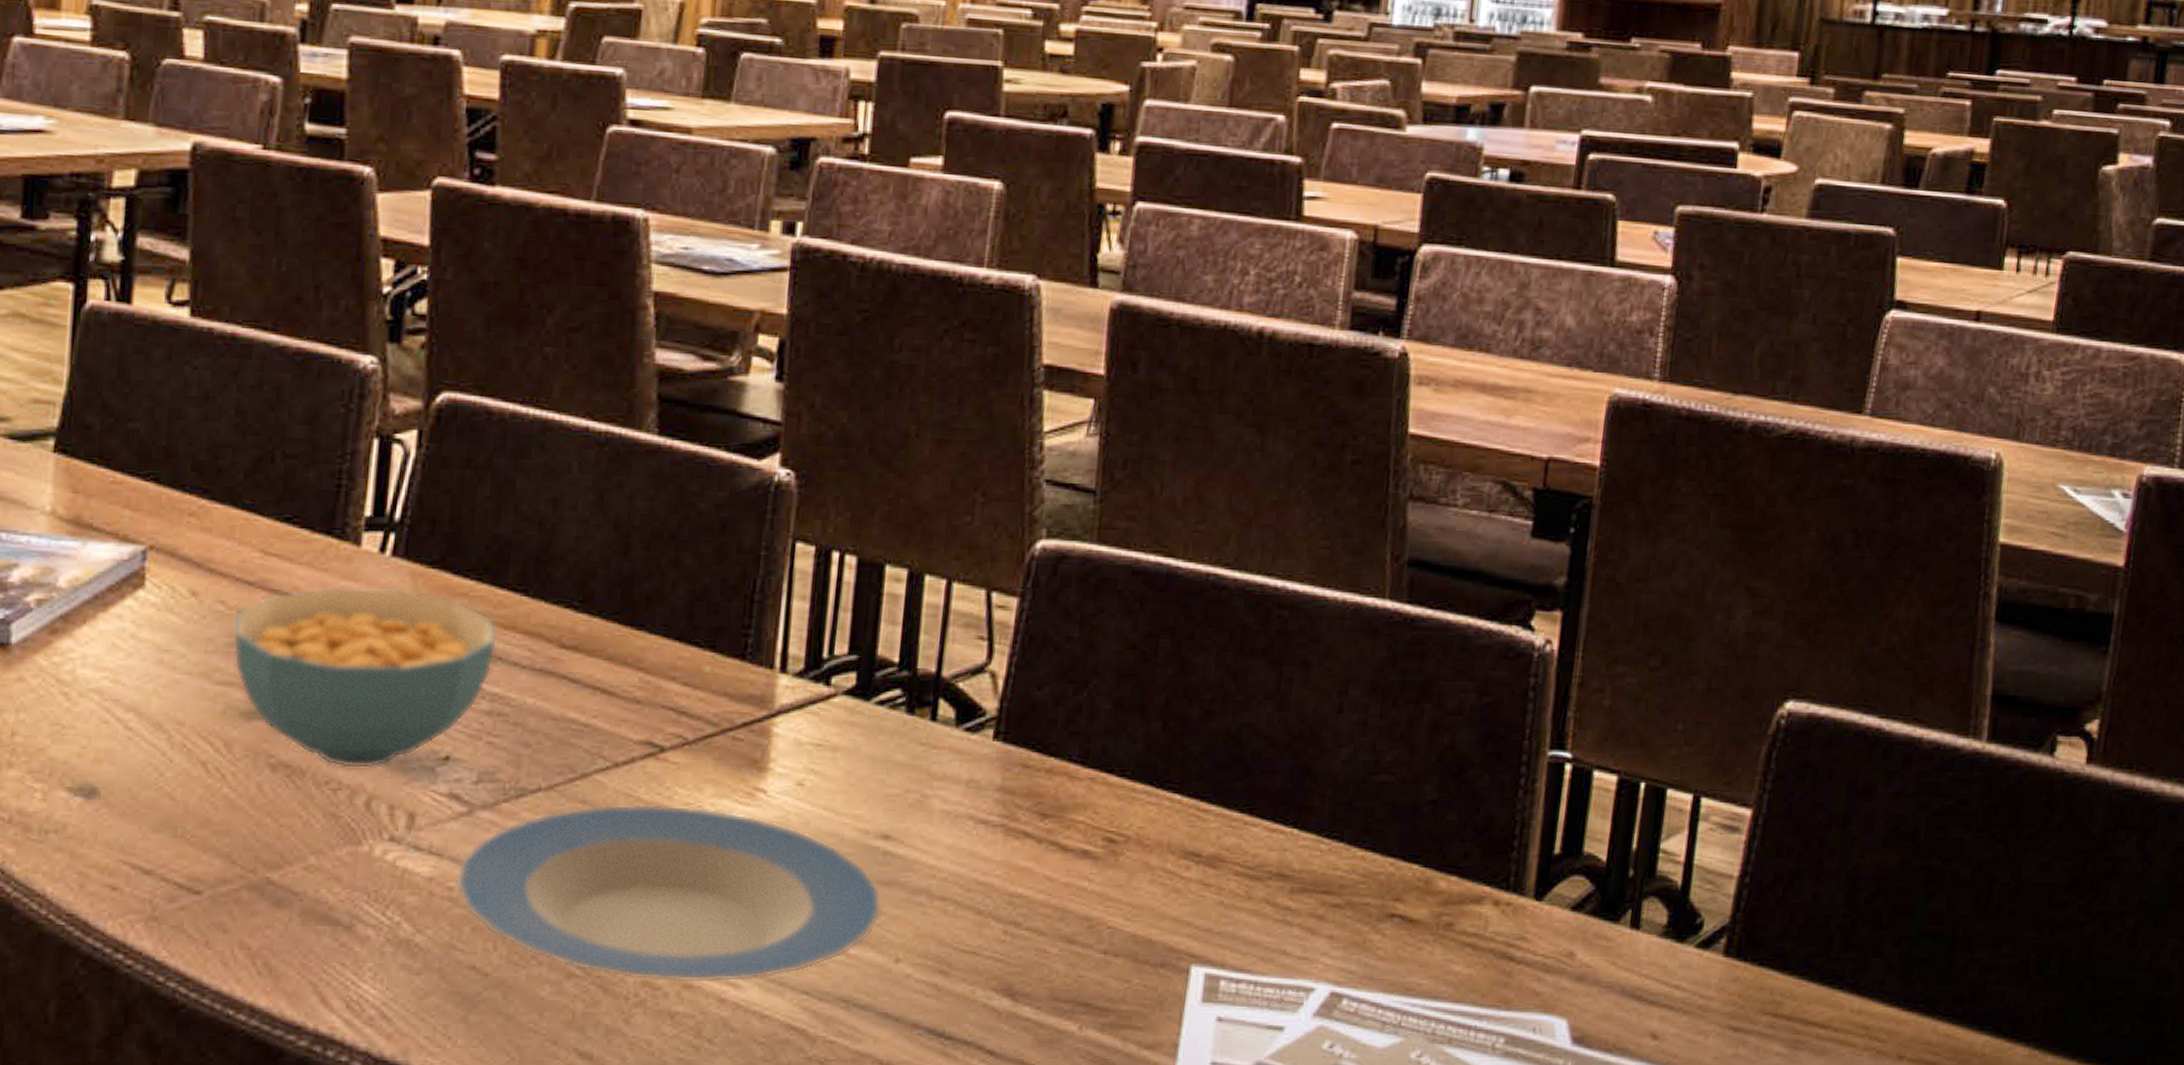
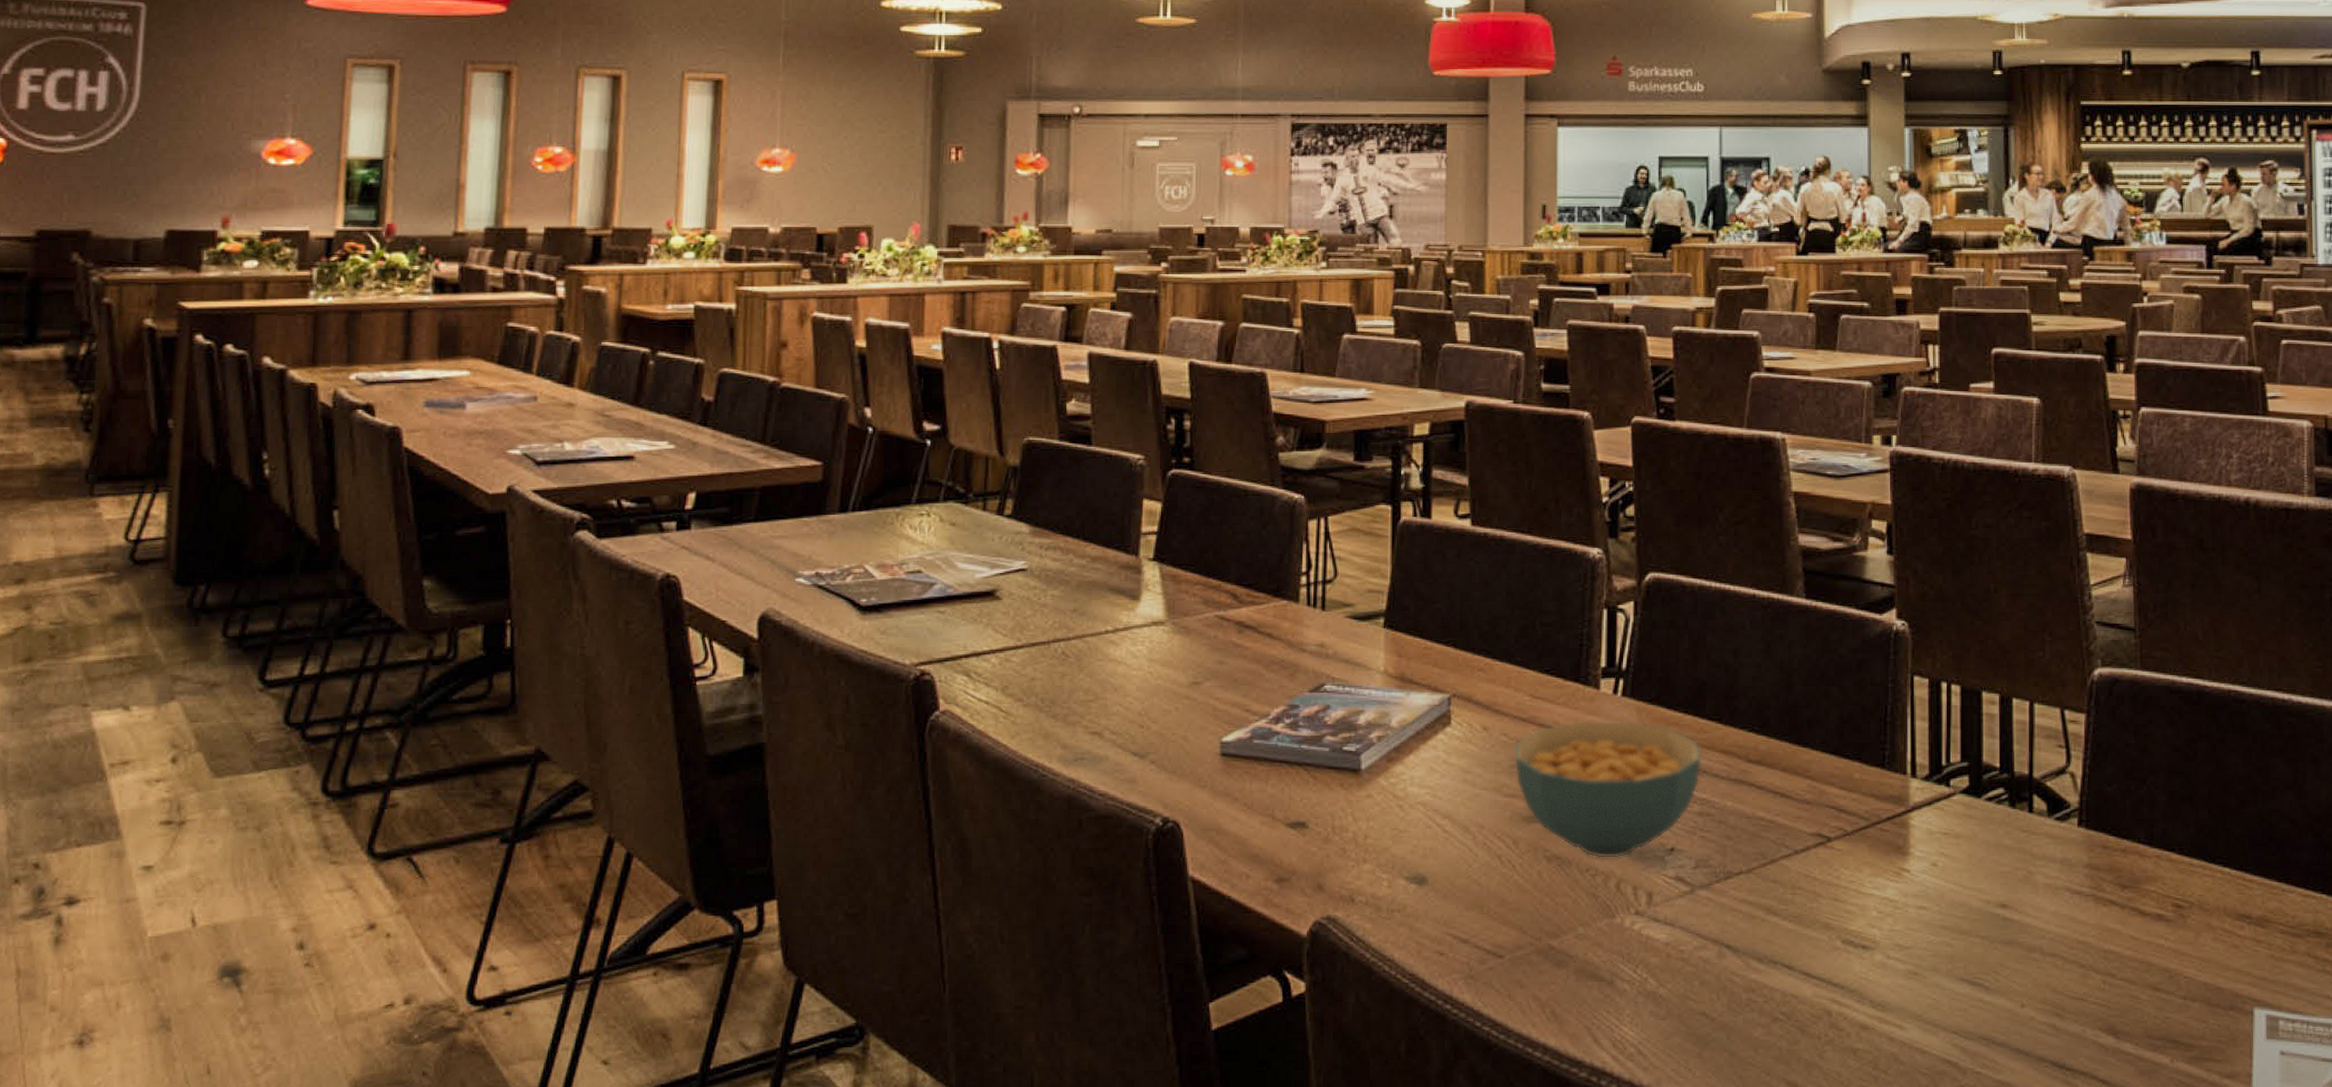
plate: present [454,803,883,984] -> none [1685,882,2007,1026]

